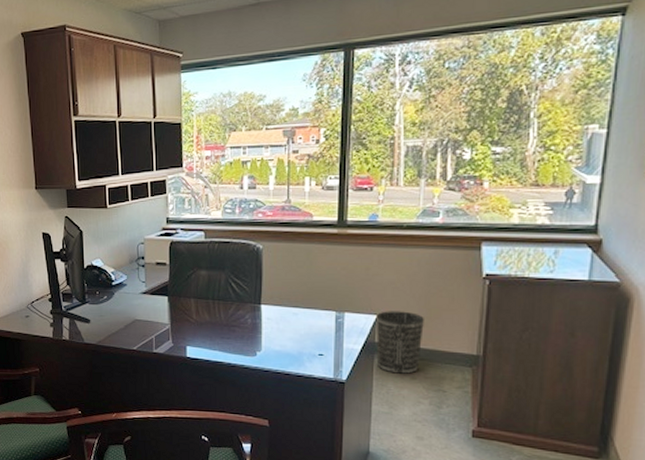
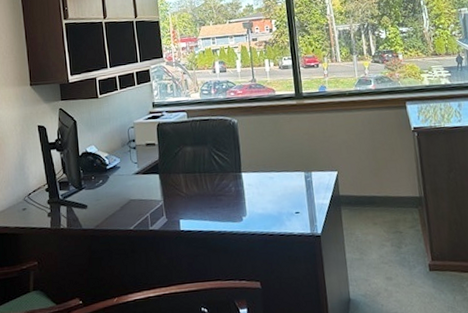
wastebasket: present [376,311,424,374] -> none [337,165,378,222]

